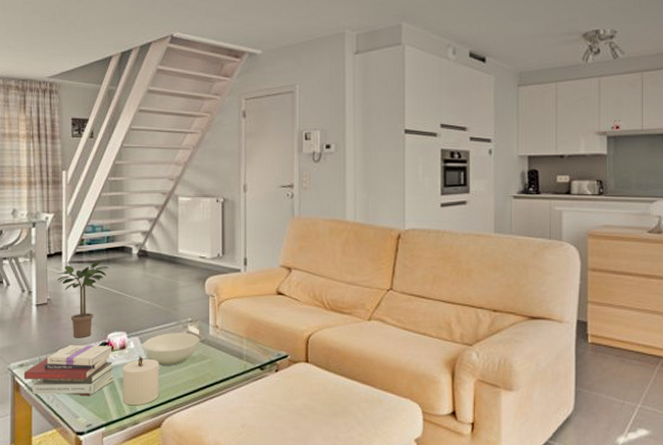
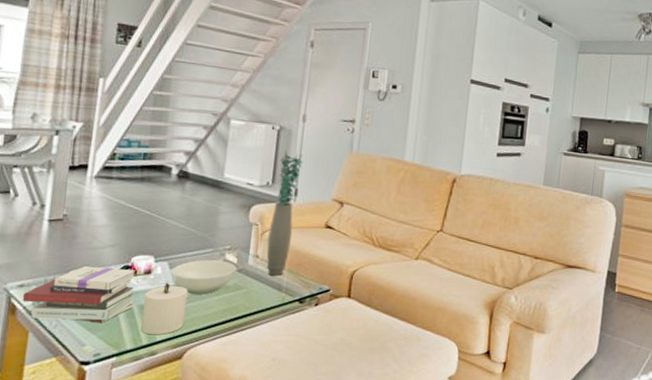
potted plant: present [56,261,109,338] -> none [77,178,143,260]
vase: none [224,221,249,345] -> present [266,150,303,276]

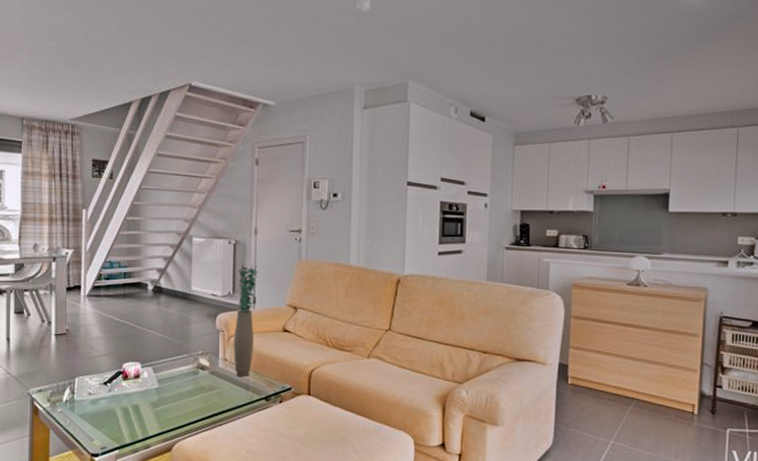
books: present [22,265,136,323] -> none [42,372,128,421]
candle: present [141,282,188,336] -> none [136,385,171,431]
bowl: present [171,259,237,295] -> none [156,364,209,395]

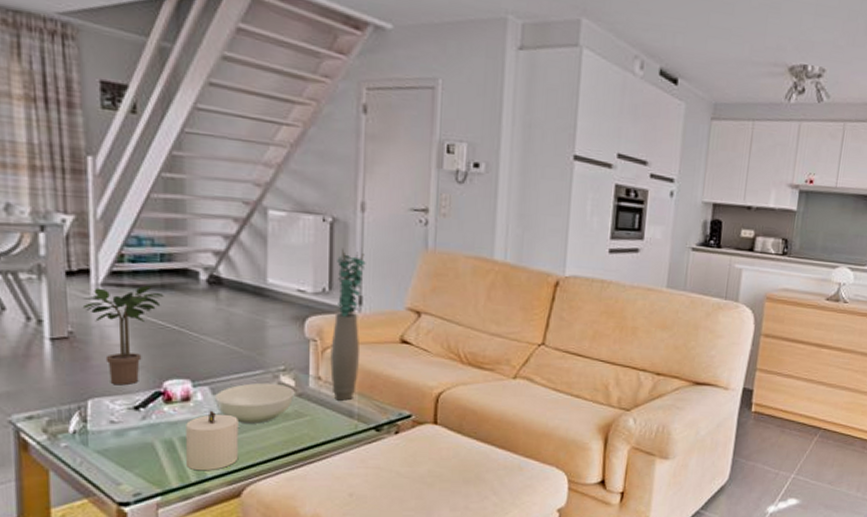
potted plant: none [75,295,125,367] -> present [82,285,164,386]
candle: none [136,385,171,431] -> present [186,410,239,471]
bowl: none [156,364,209,395] -> present [215,382,295,424]

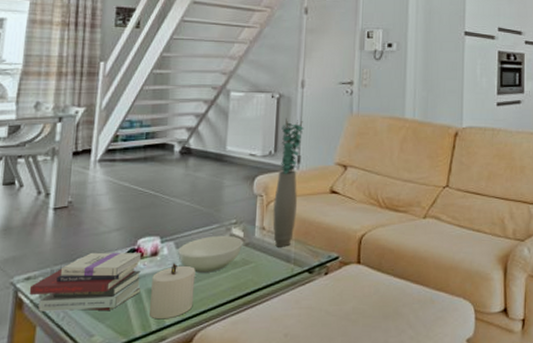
books: none [33,392,173,459] -> present [29,252,142,312]
potted plant: present [82,285,164,386] -> none [81,159,146,245]

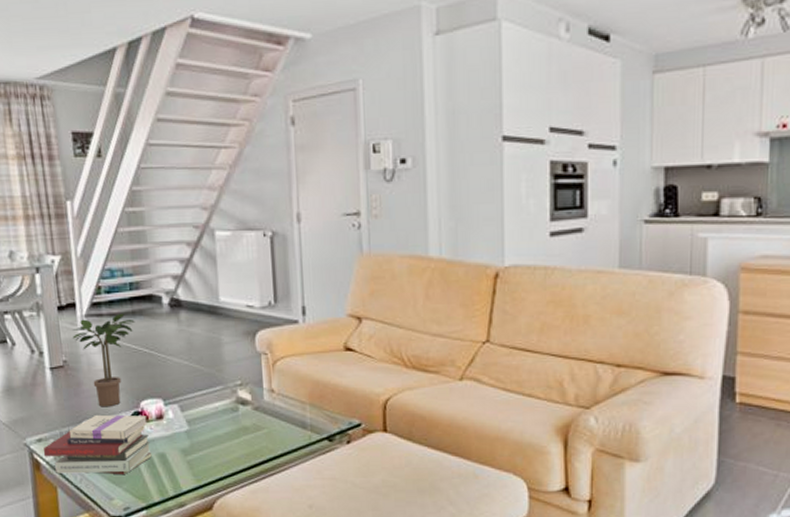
potted plant: none [81,159,146,245] -> present [72,313,135,407]
candle: present [149,263,196,320] -> none [161,427,208,486]
bowl: present [178,235,243,273] -> none [184,398,252,438]
vase: present [272,117,304,247] -> none [279,260,308,412]

